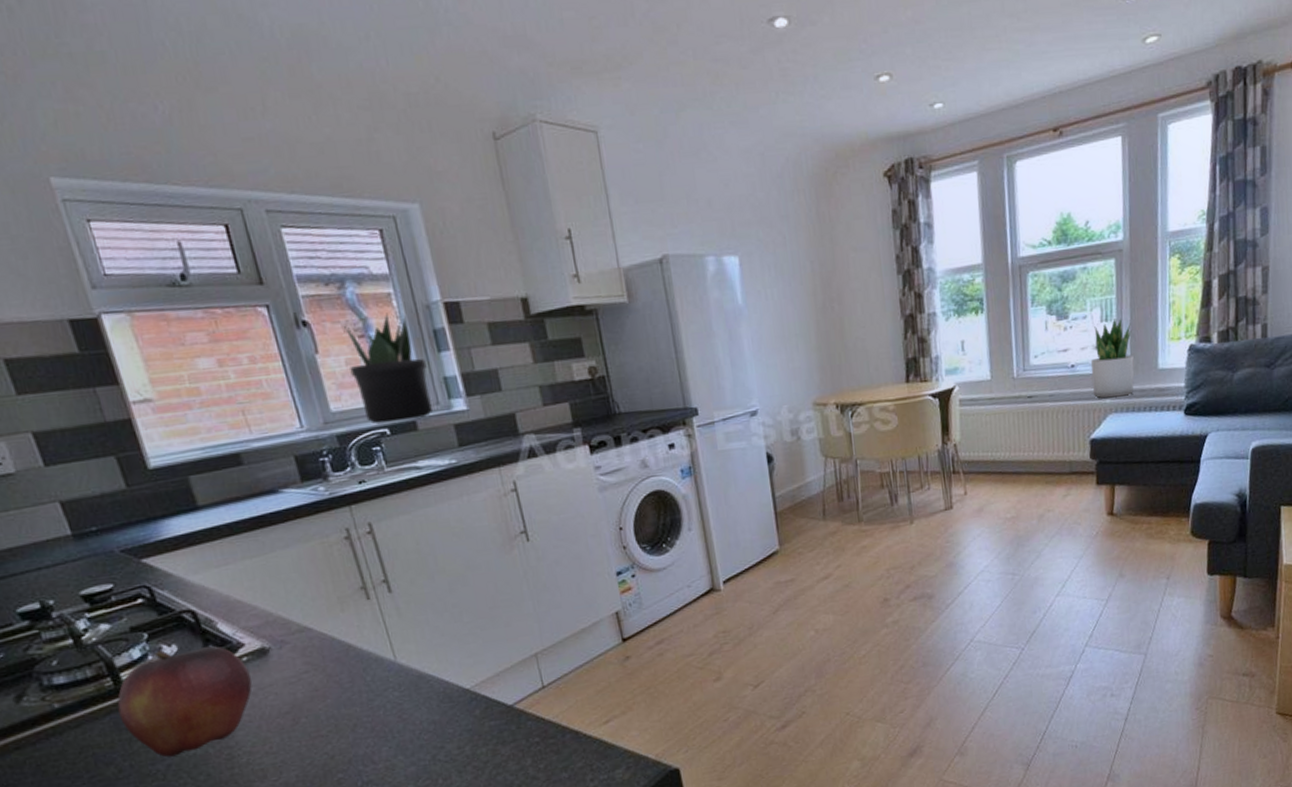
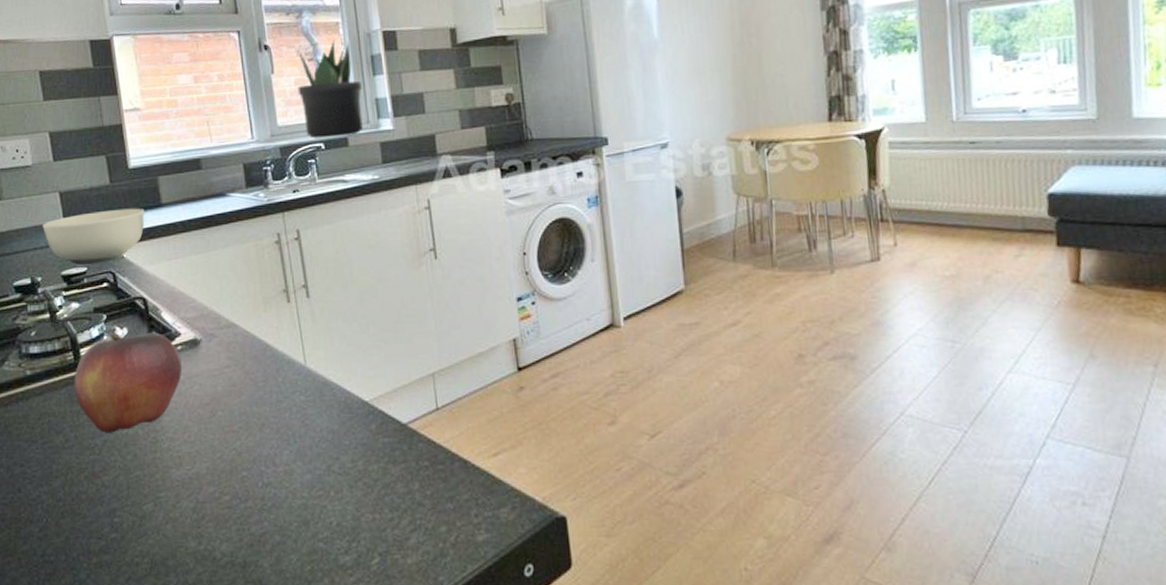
bowl: none [43,513,180,582] -> present [42,208,145,265]
planter: present [1091,318,1135,398] -> none [1047,60,1103,148]

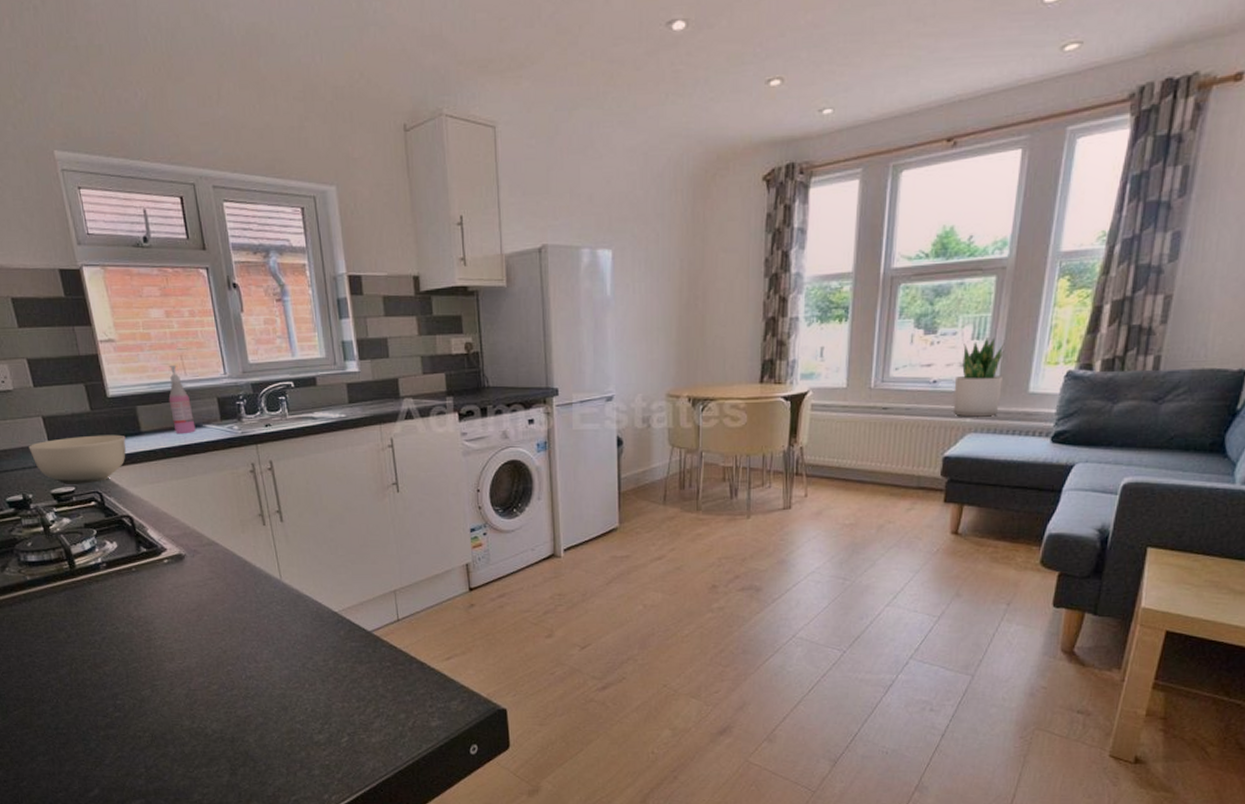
fruit: present [74,331,182,433] -> none [71,544,169,632]
soap dispenser: none [192,131,219,205] -> present [168,364,196,435]
planter: present [298,39,363,139] -> none [266,281,330,377]
planter: none [1047,60,1103,148] -> present [953,337,1005,417]

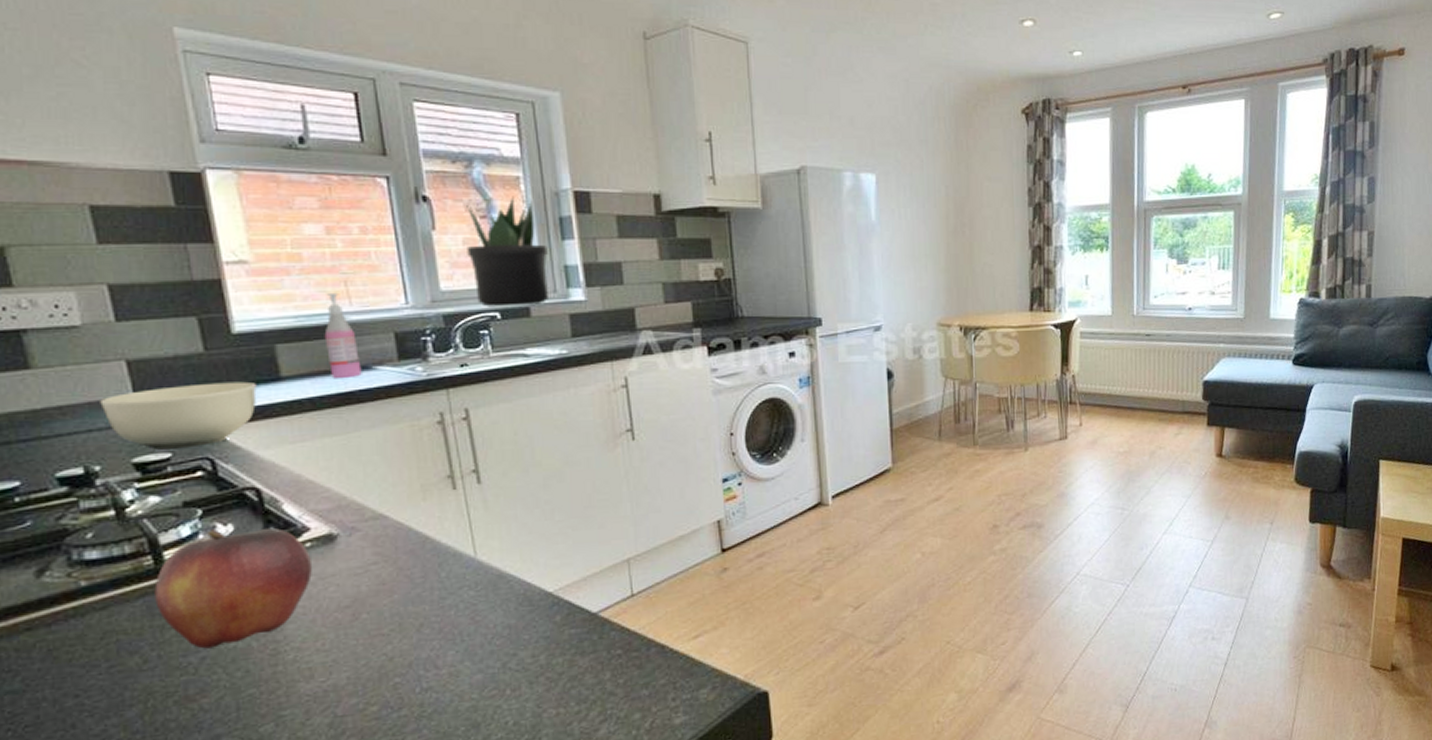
fruit: none [71,544,169,632] -> present [154,527,312,649]
planter: none [266,281,330,377] -> present [466,196,548,307]
planter: present [953,337,1005,417] -> none [1207,267,1248,342]

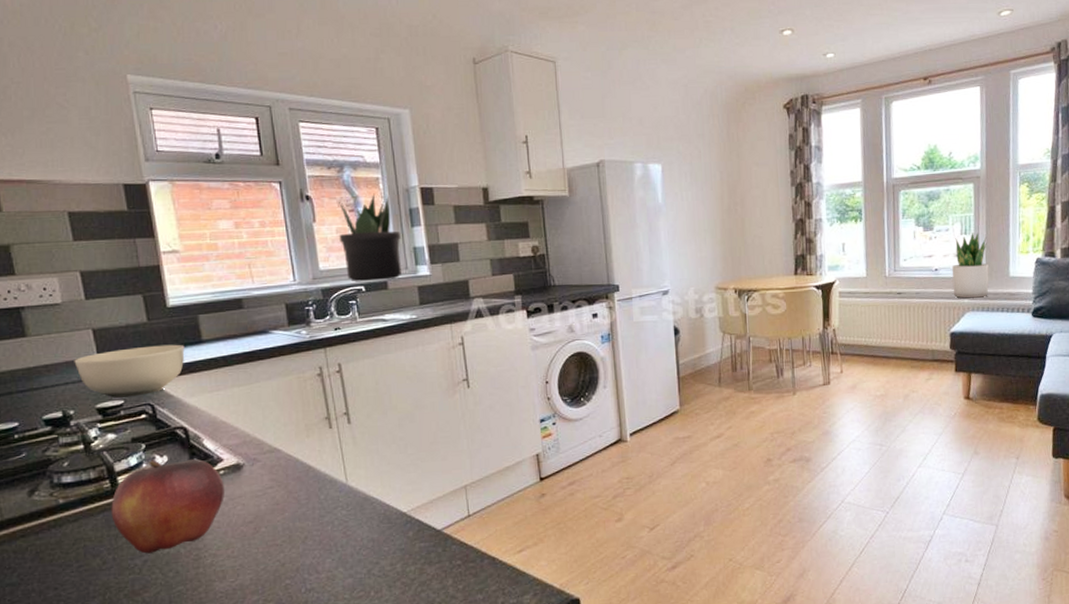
soap dispenser: present [324,292,362,379] -> none [233,273,261,342]
planter: none [1207,267,1248,342] -> present [952,232,989,299]

